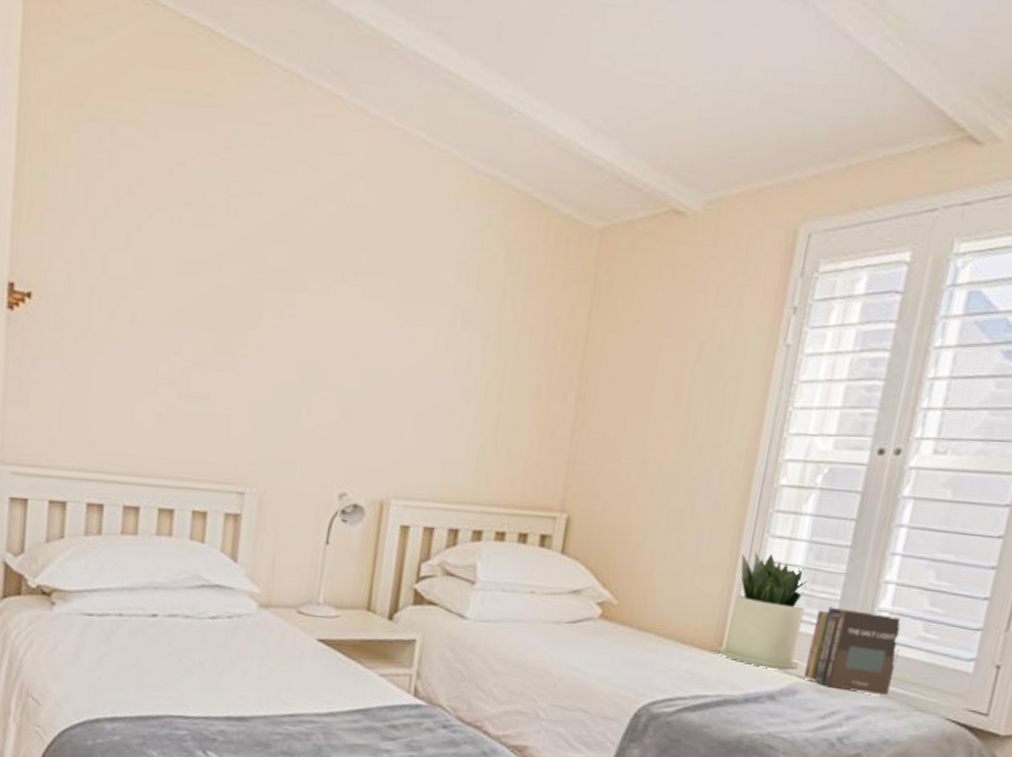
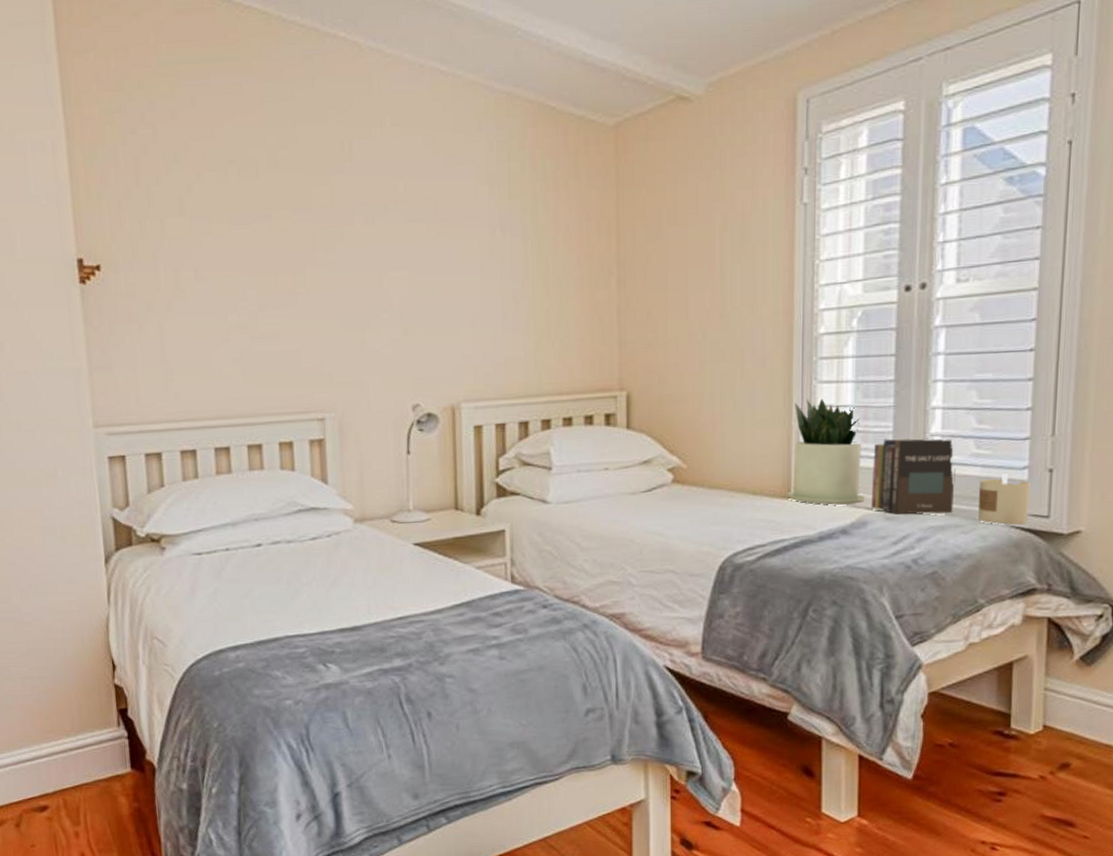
candle: none [914,663,976,719] -> present [978,474,1032,525]

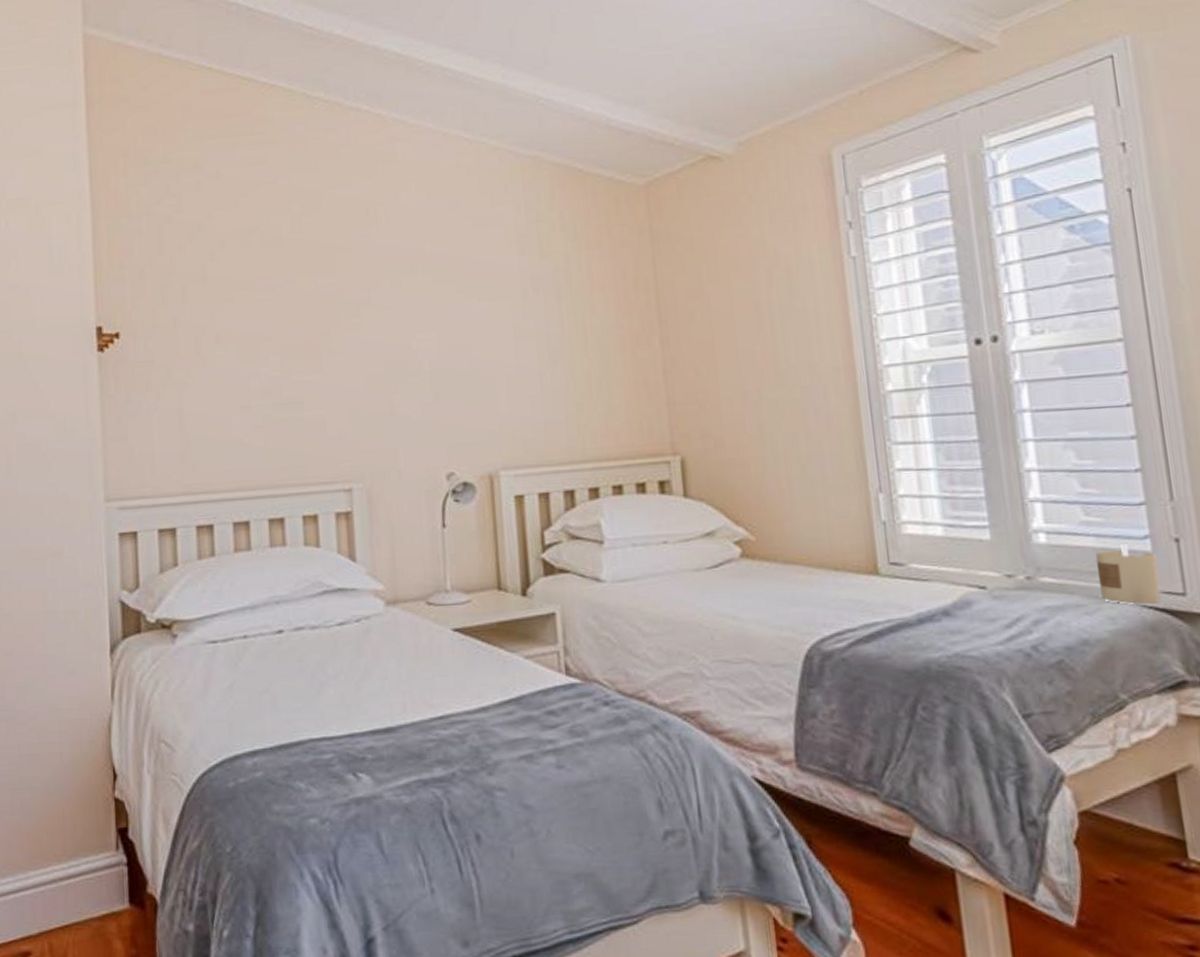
planter: present [786,398,867,505] -> none [869,461,967,582]
books: present [870,438,956,515] -> none [967,504,1071,593]

